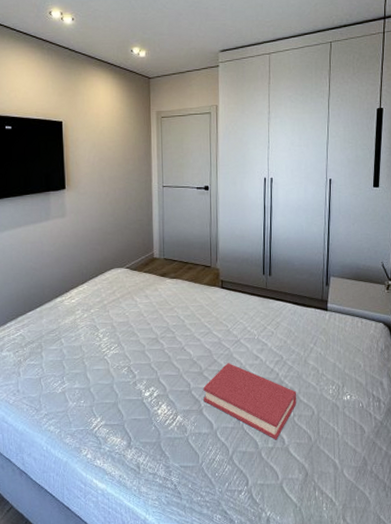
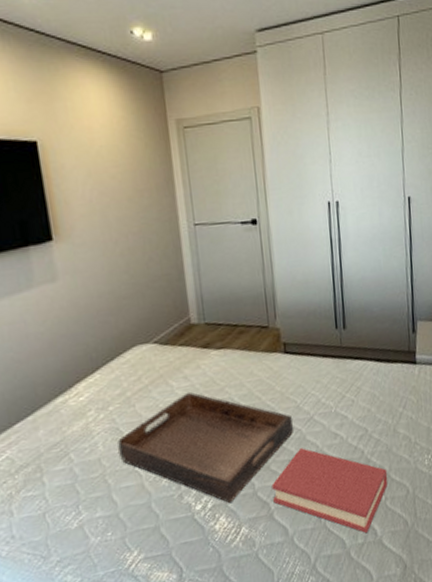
serving tray: none [94,307,223,396] -> present [117,391,293,504]

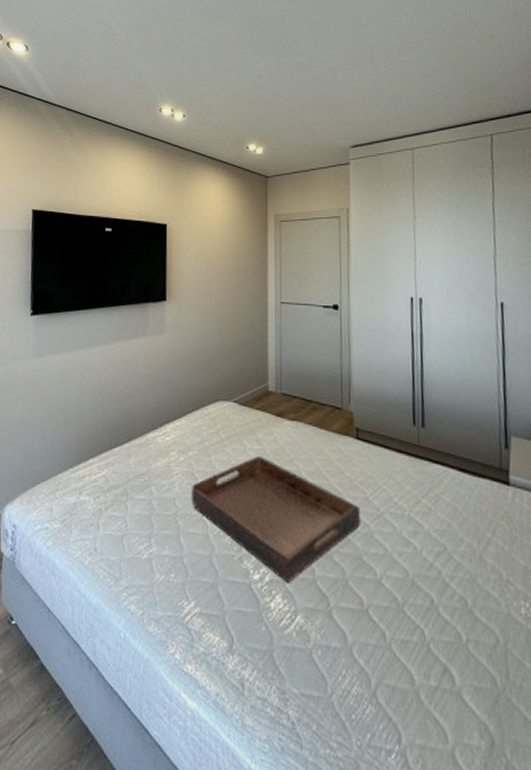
hardback book: present [272,448,388,534] -> none [333,546,471,677]

